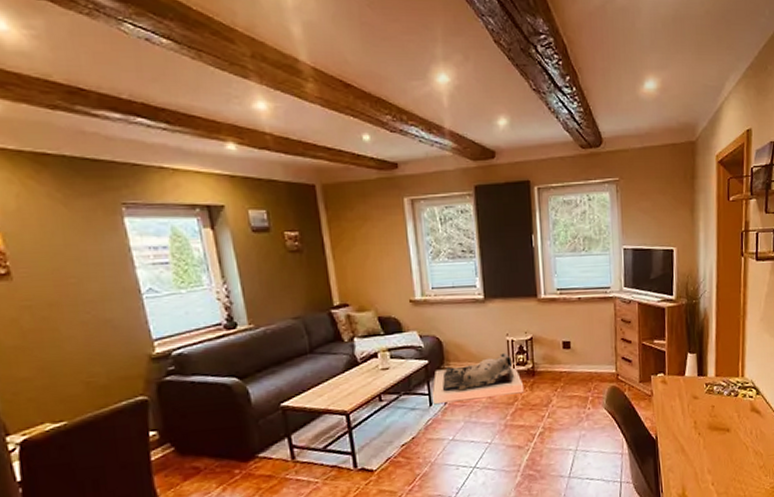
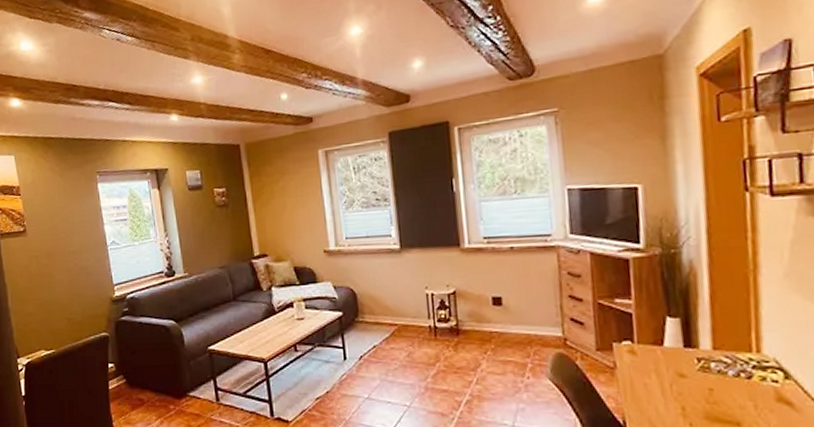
dog bed: present [432,352,525,405] -> none [346,307,448,359]

